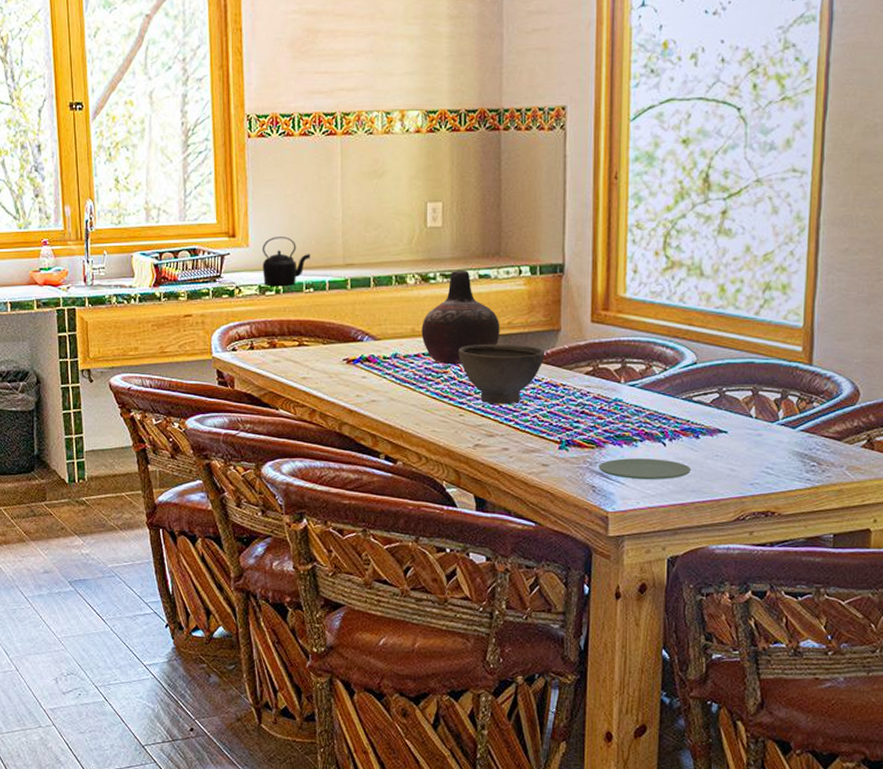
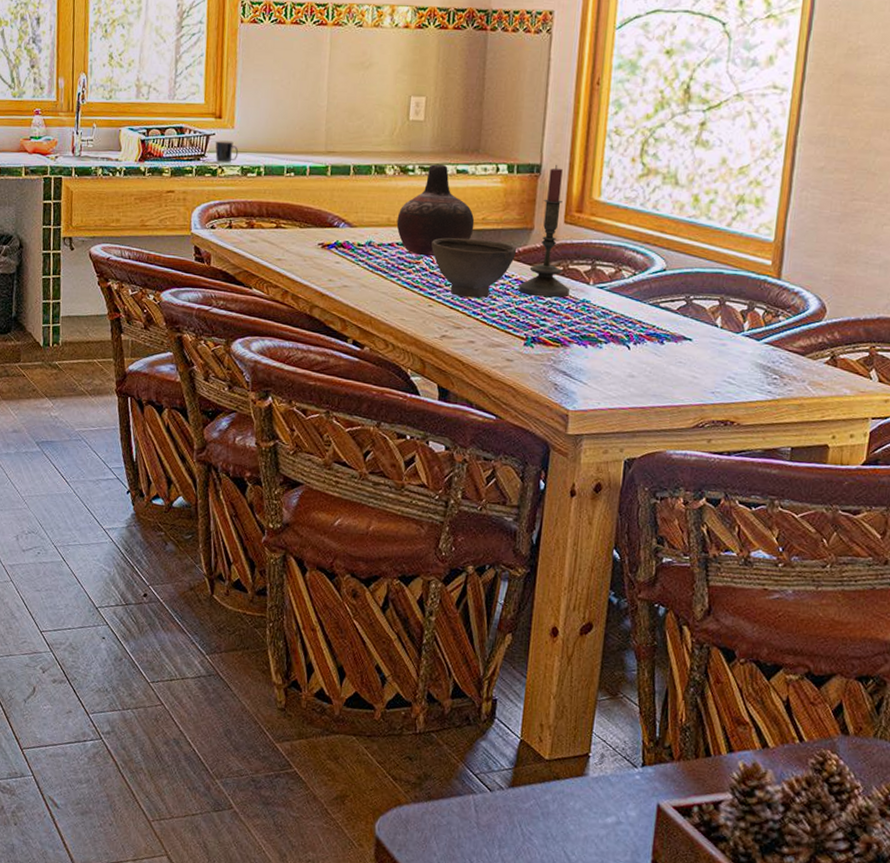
mug: none [230,259,255,283] -> present [215,140,239,164]
kettle: present [262,237,311,286] -> none [246,120,294,169]
candle: none [549,262,601,399] -> present [518,164,570,298]
plate: present [599,458,692,480] -> none [562,358,654,382]

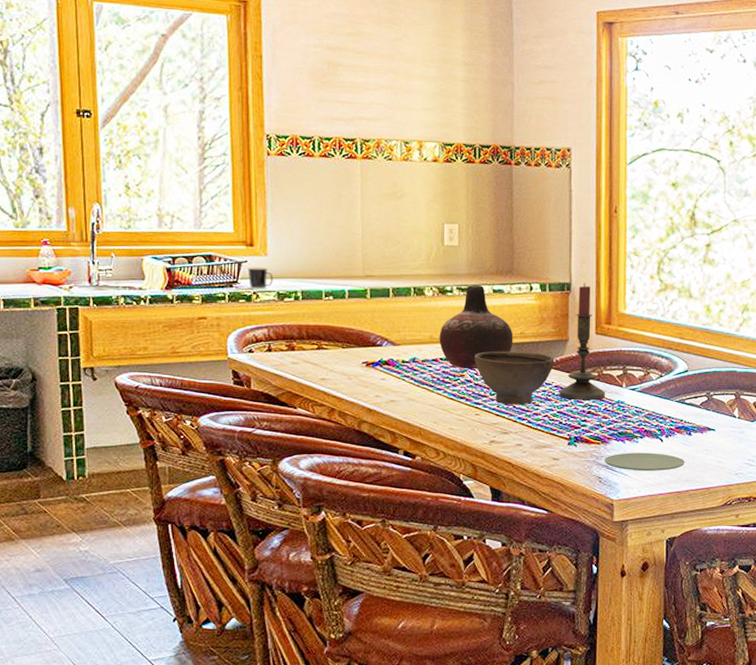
plate: none [562,358,654,382] -> present [604,452,686,472]

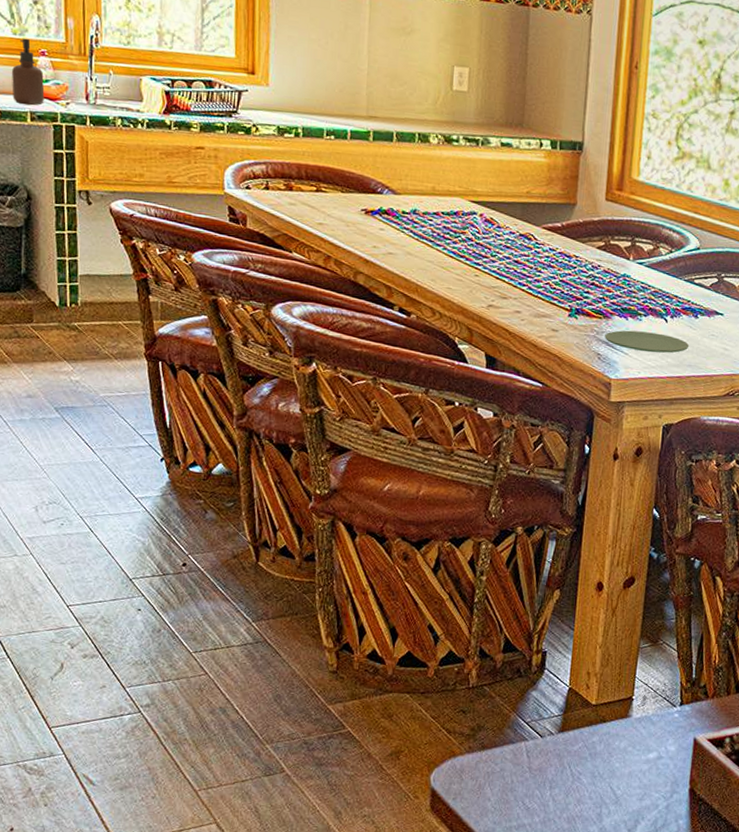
soap dispenser: none [14,230,48,292] -> present [11,38,45,106]
mug: present [248,267,274,289] -> none [248,97,274,123]
vase: present [439,285,513,369] -> none [441,136,519,227]
bowl: present [474,351,555,405] -> none [477,209,561,270]
candle: present [559,282,605,401] -> none [563,142,611,272]

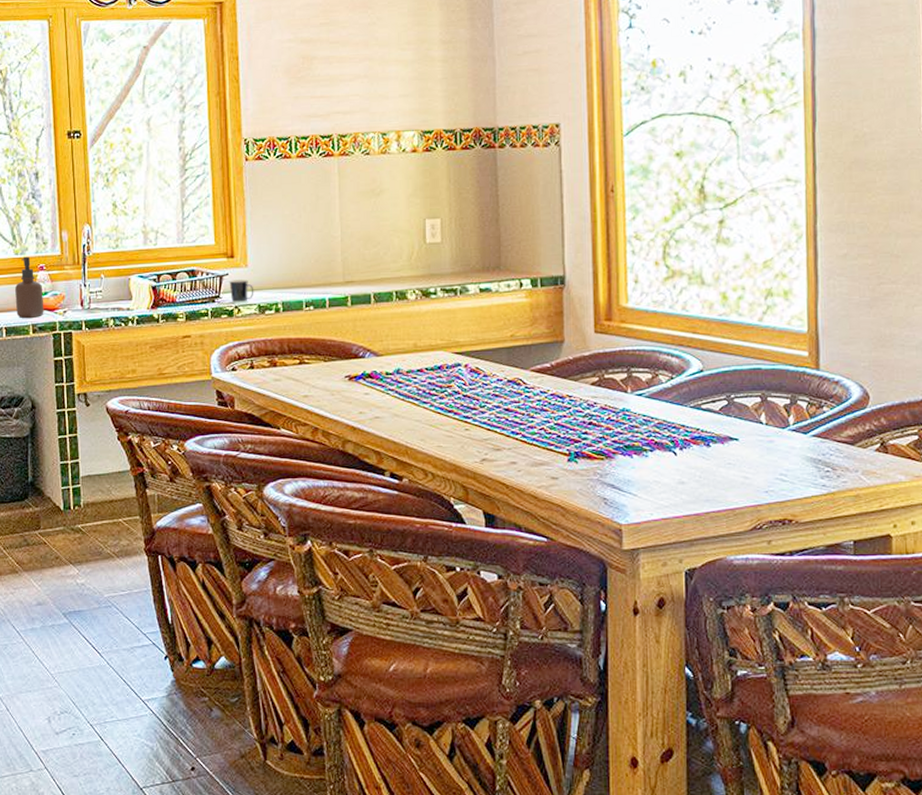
mug: none [248,97,274,123] -> present [229,279,254,303]
plate: present [605,330,690,353] -> none [609,468,704,491]

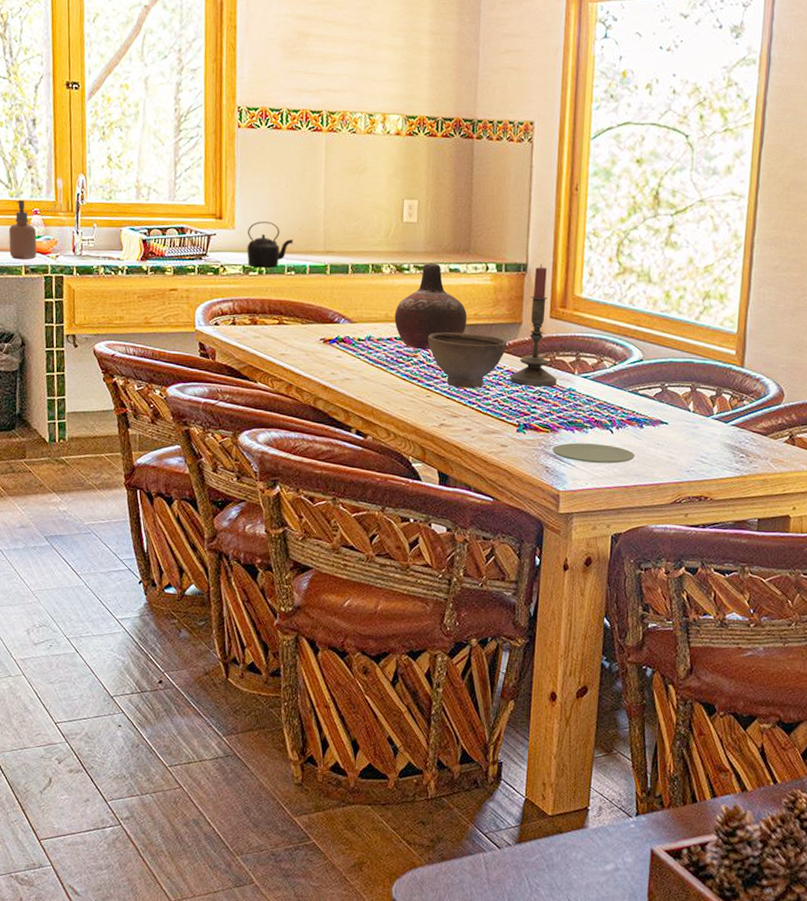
mug: present [229,279,254,303] -> none [216,240,240,263]
kettle: none [261,256,310,305] -> present [247,221,294,268]
vase: none [424,285,503,379] -> present [394,263,467,350]
bowl: none [462,356,550,418] -> present [428,332,508,389]
candle: none [556,274,608,410] -> present [510,263,557,387]
plate: none [609,468,704,491] -> present [552,443,635,464]

